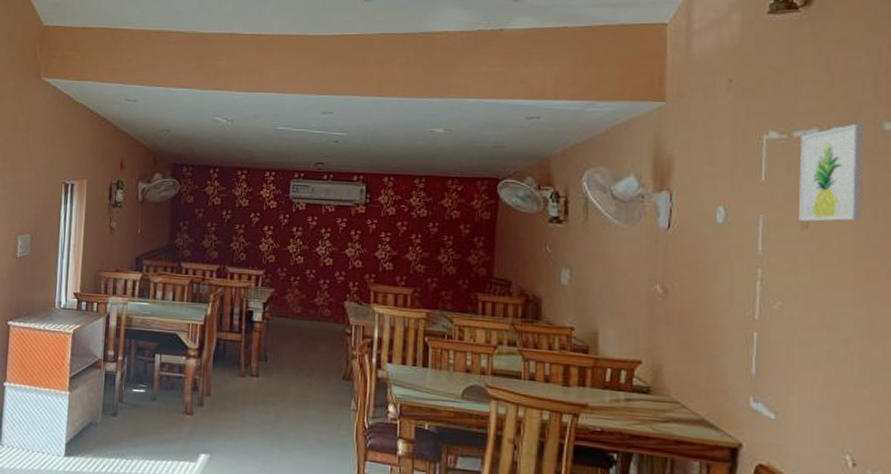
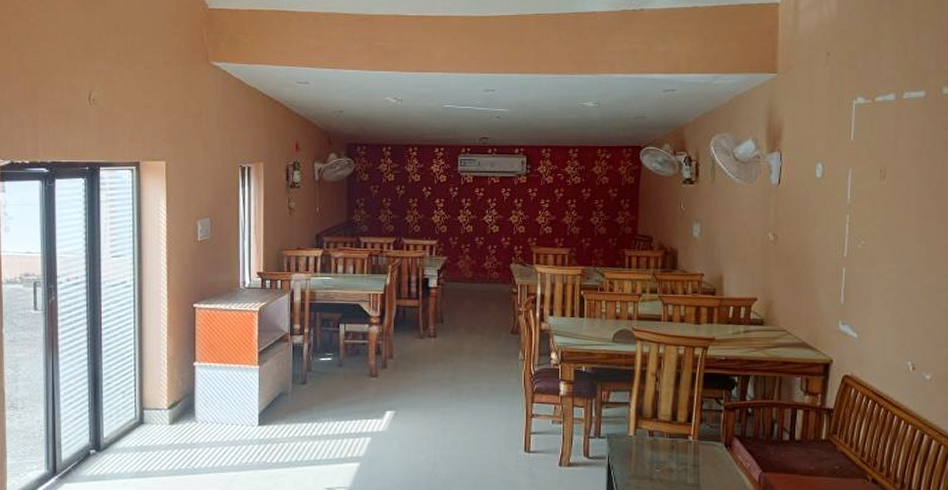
wall art: present [798,123,864,222] -> none [878,88,928,173]

